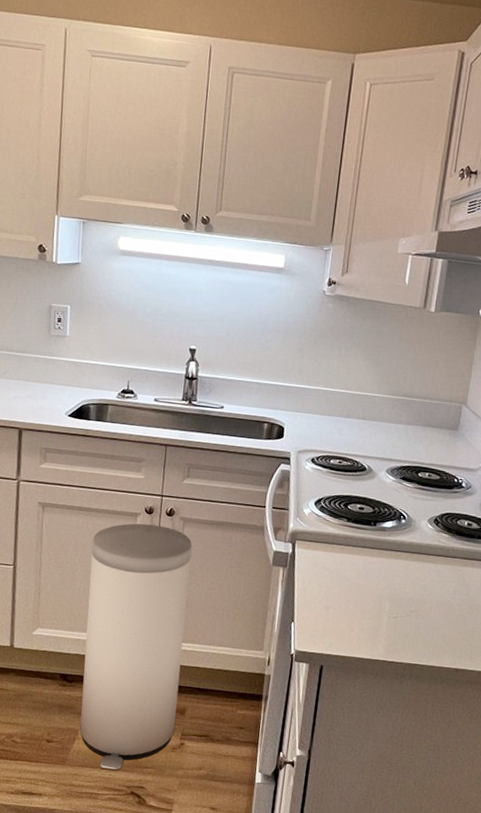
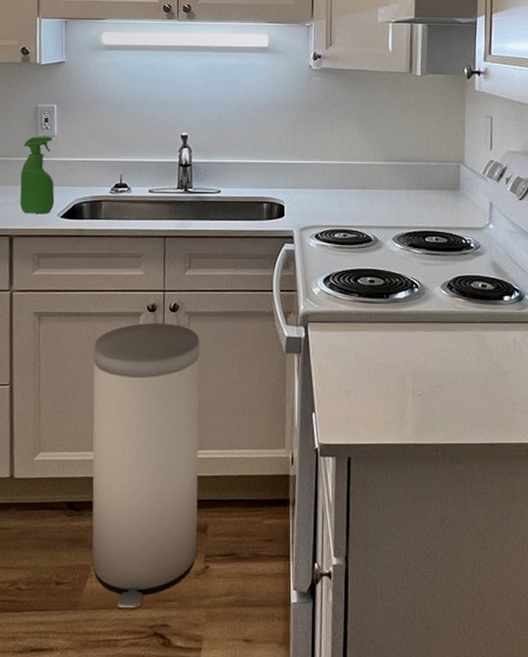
spray bottle: none [30,335,64,411] -> present [20,136,55,214]

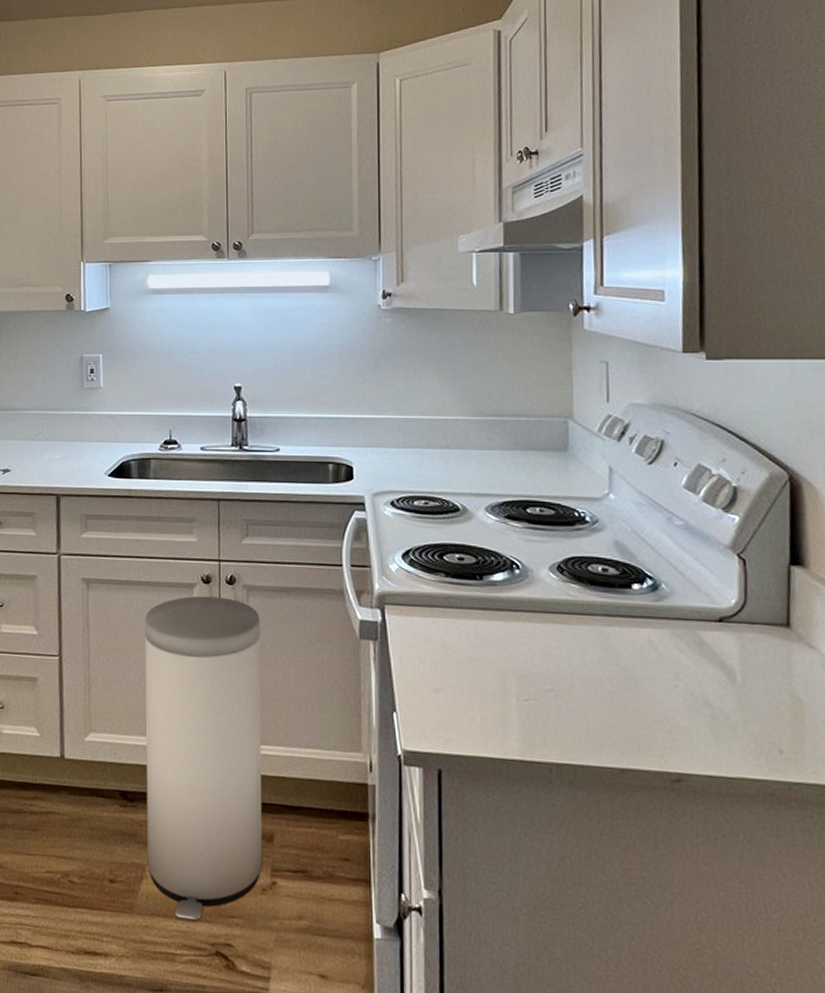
spray bottle: present [20,136,55,214] -> none [66,388,102,472]

